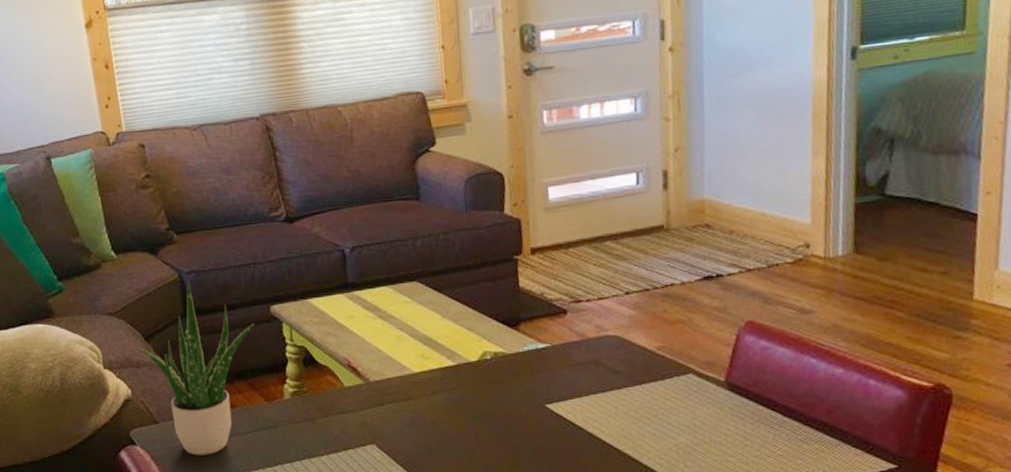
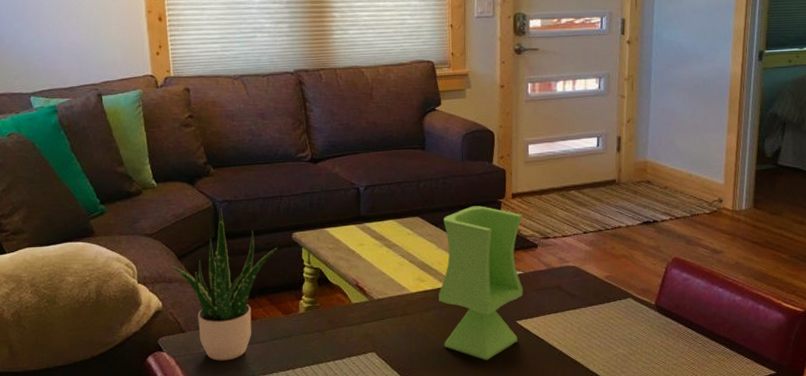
vase: none [447,265,553,453] -> present [438,206,523,360]

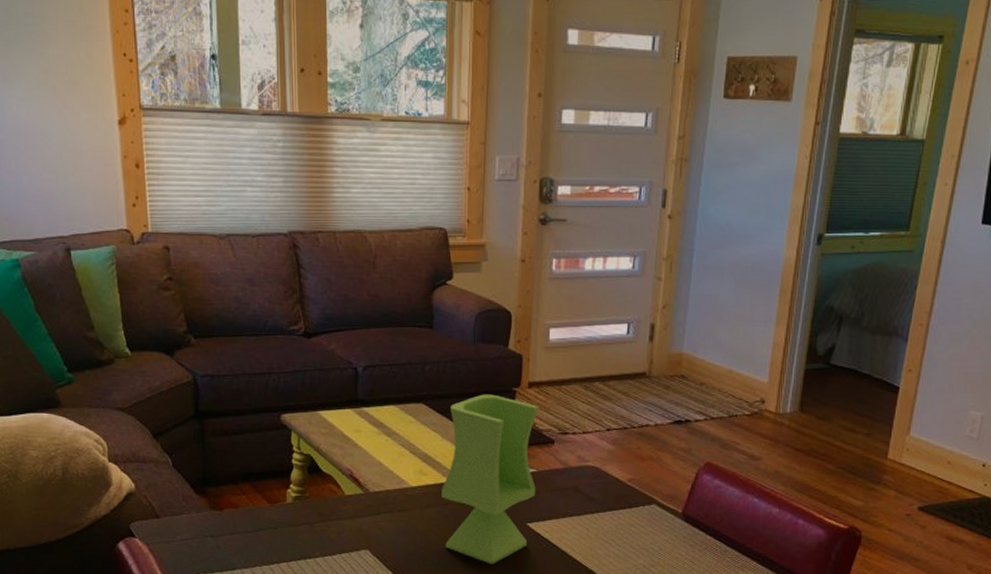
potted plant: present [170,207,278,361] -> none [144,381,265,551]

